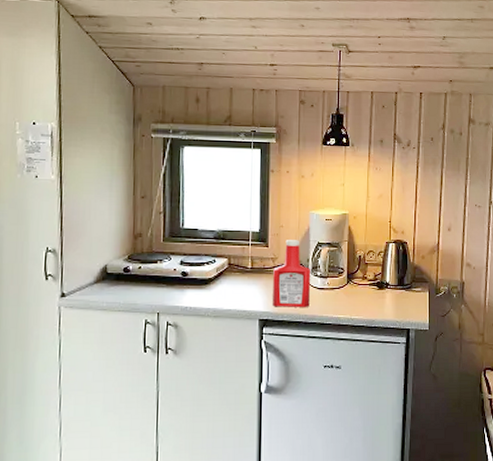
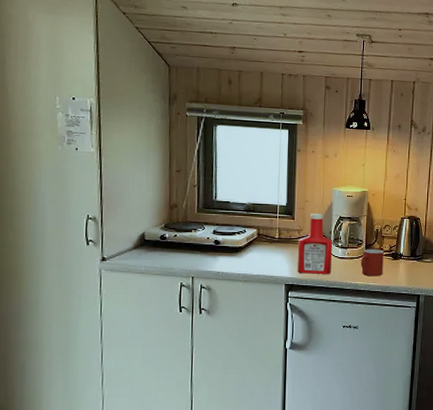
mug: none [342,278,368,309] -> present [360,249,384,277]

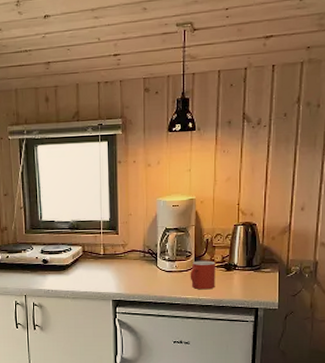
ketchup bottle: present [298,214,333,274] -> none [124,227,160,289]

